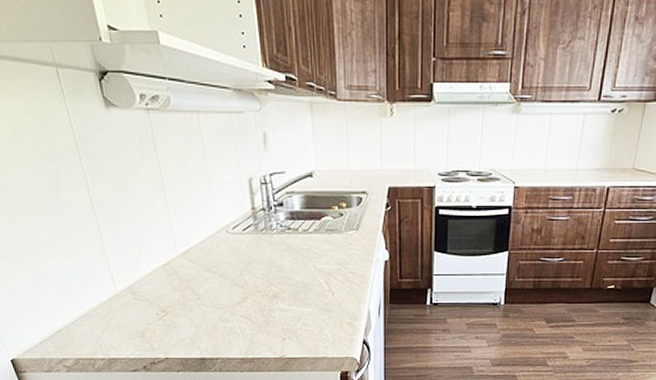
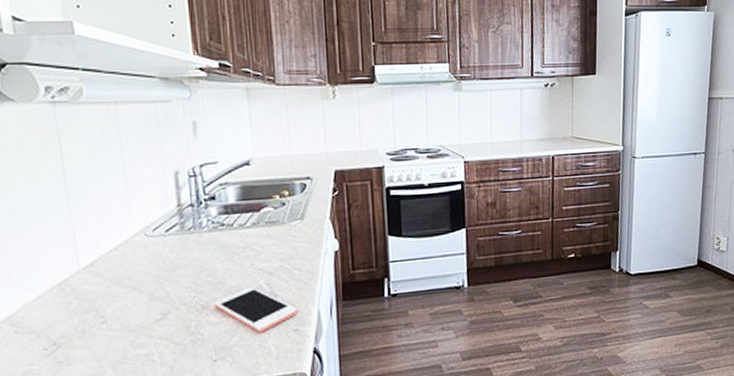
cell phone: none [282,283,351,322] -> present [213,286,298,333]

